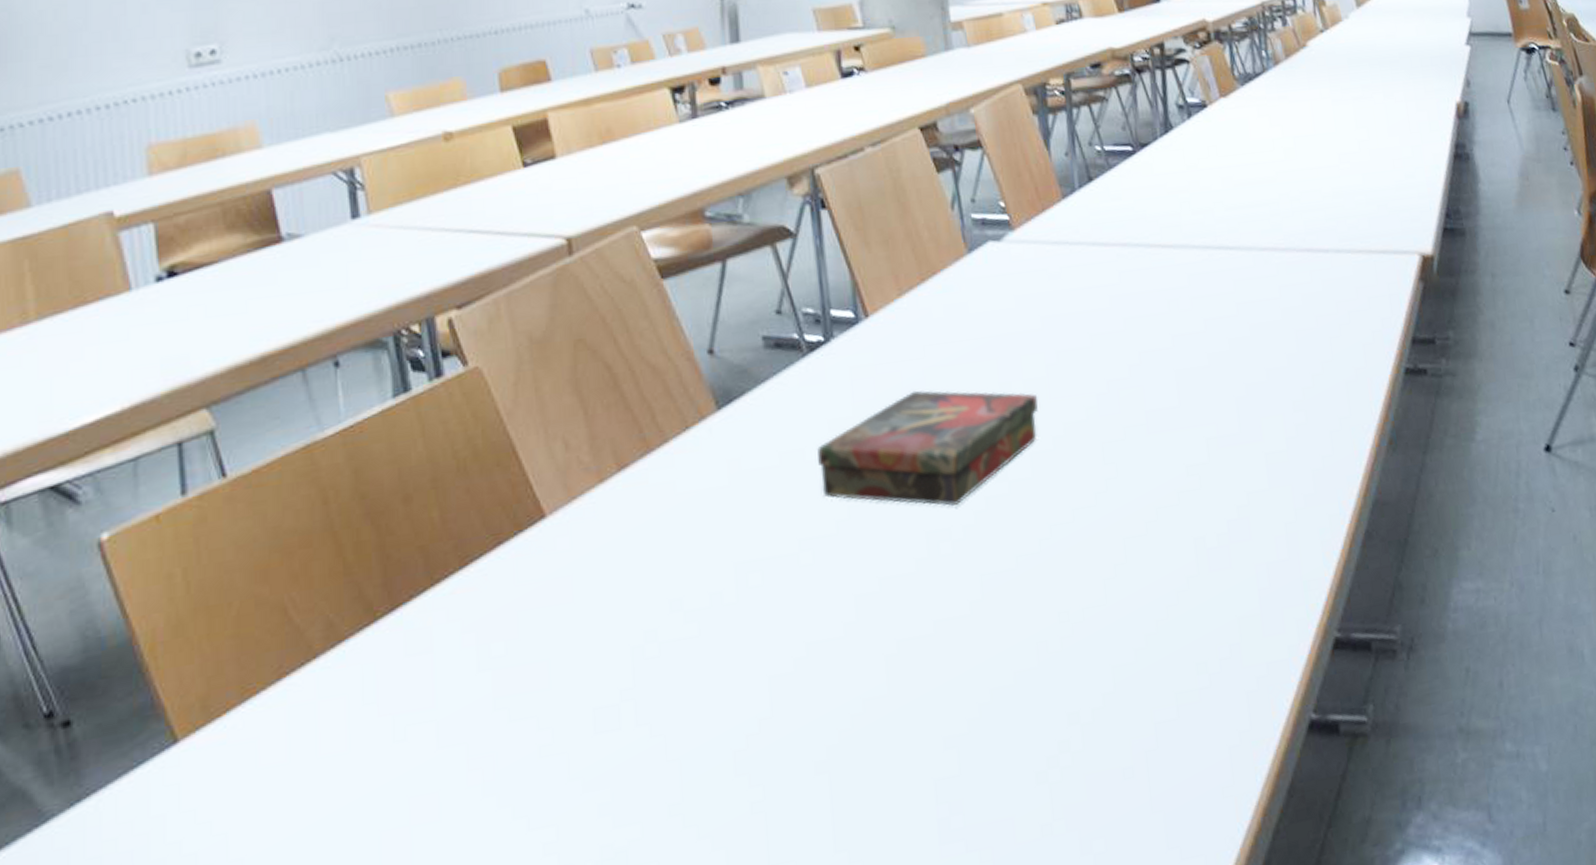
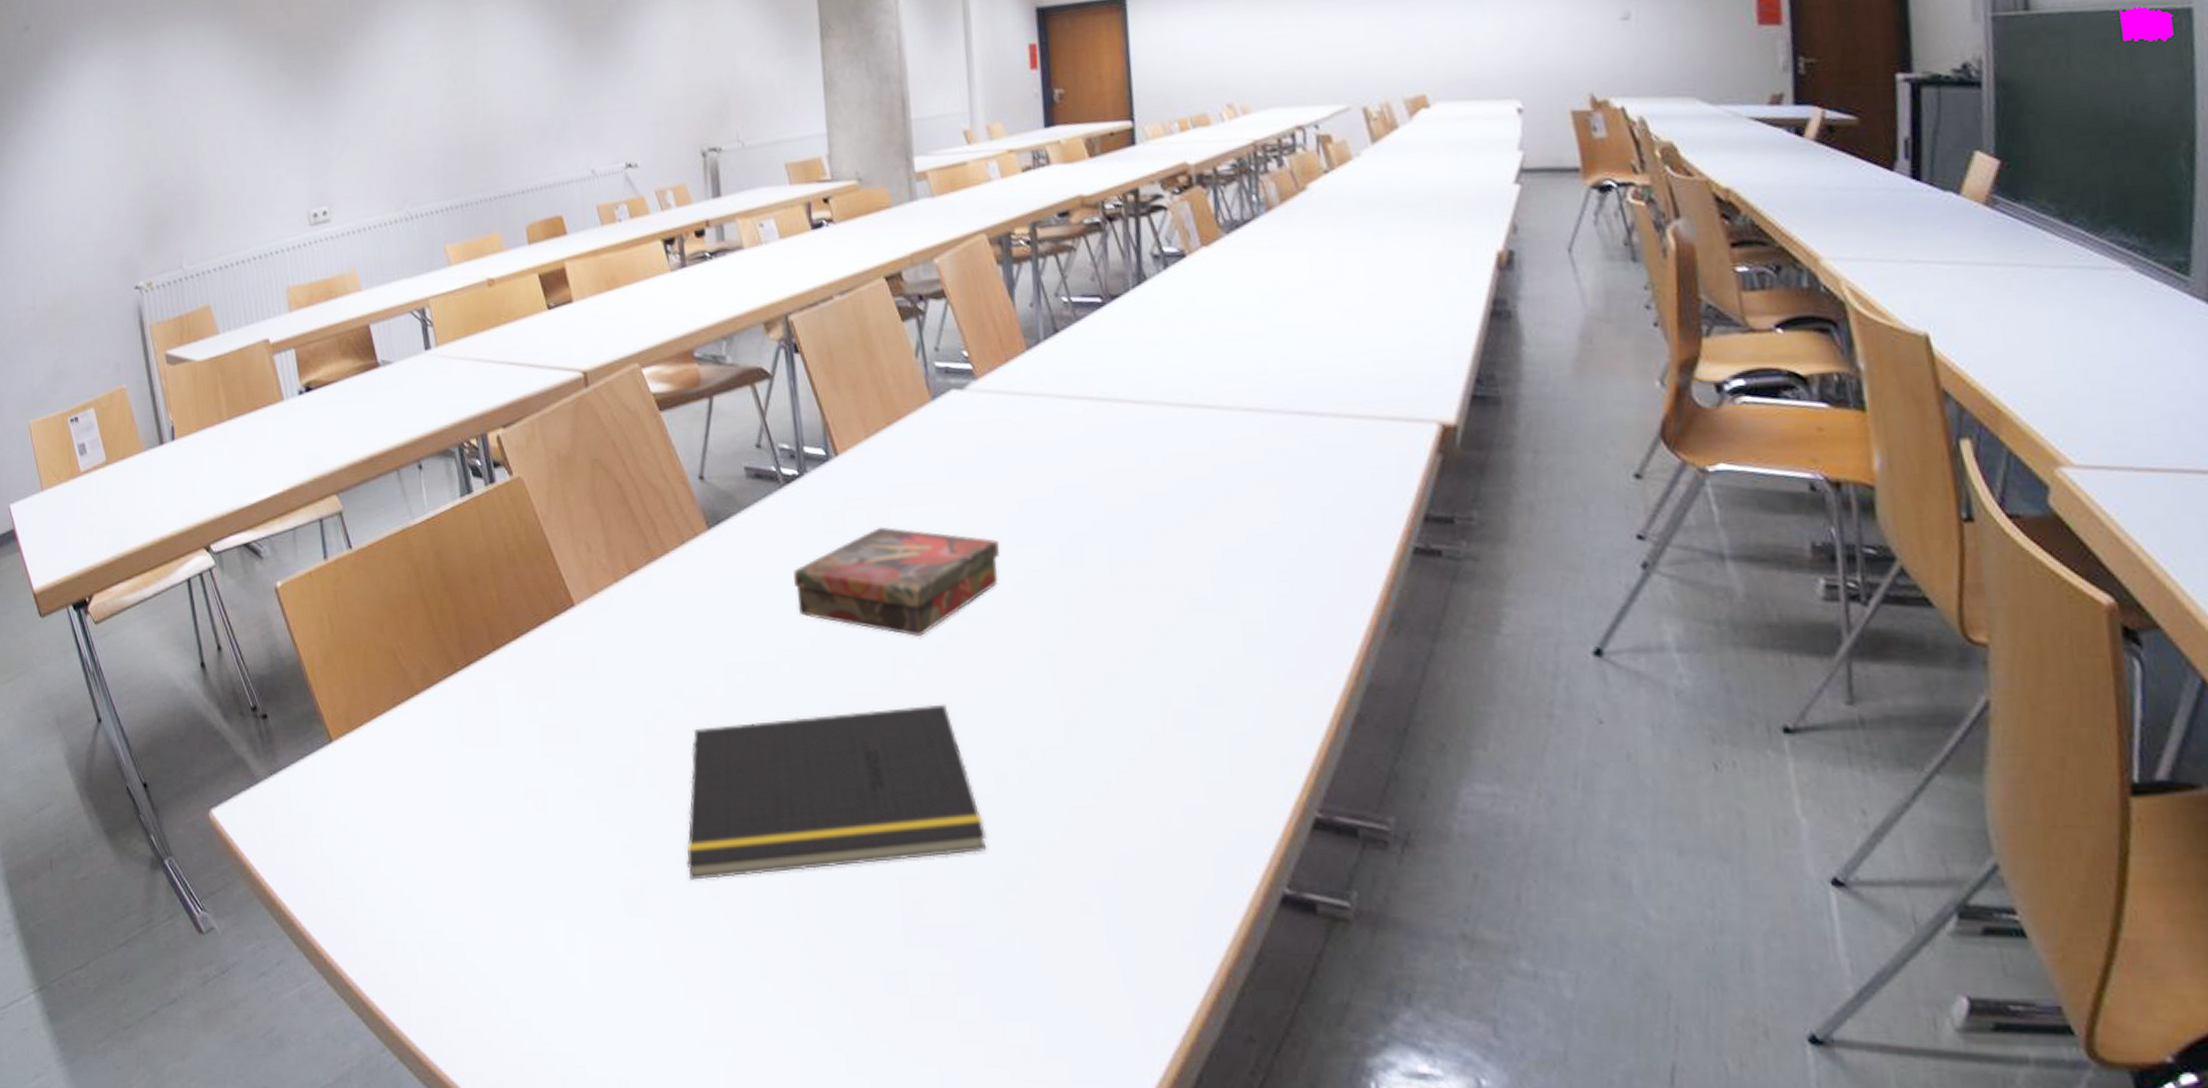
notepad: none [683,575,1028,832] -> present [687,704,987,880]

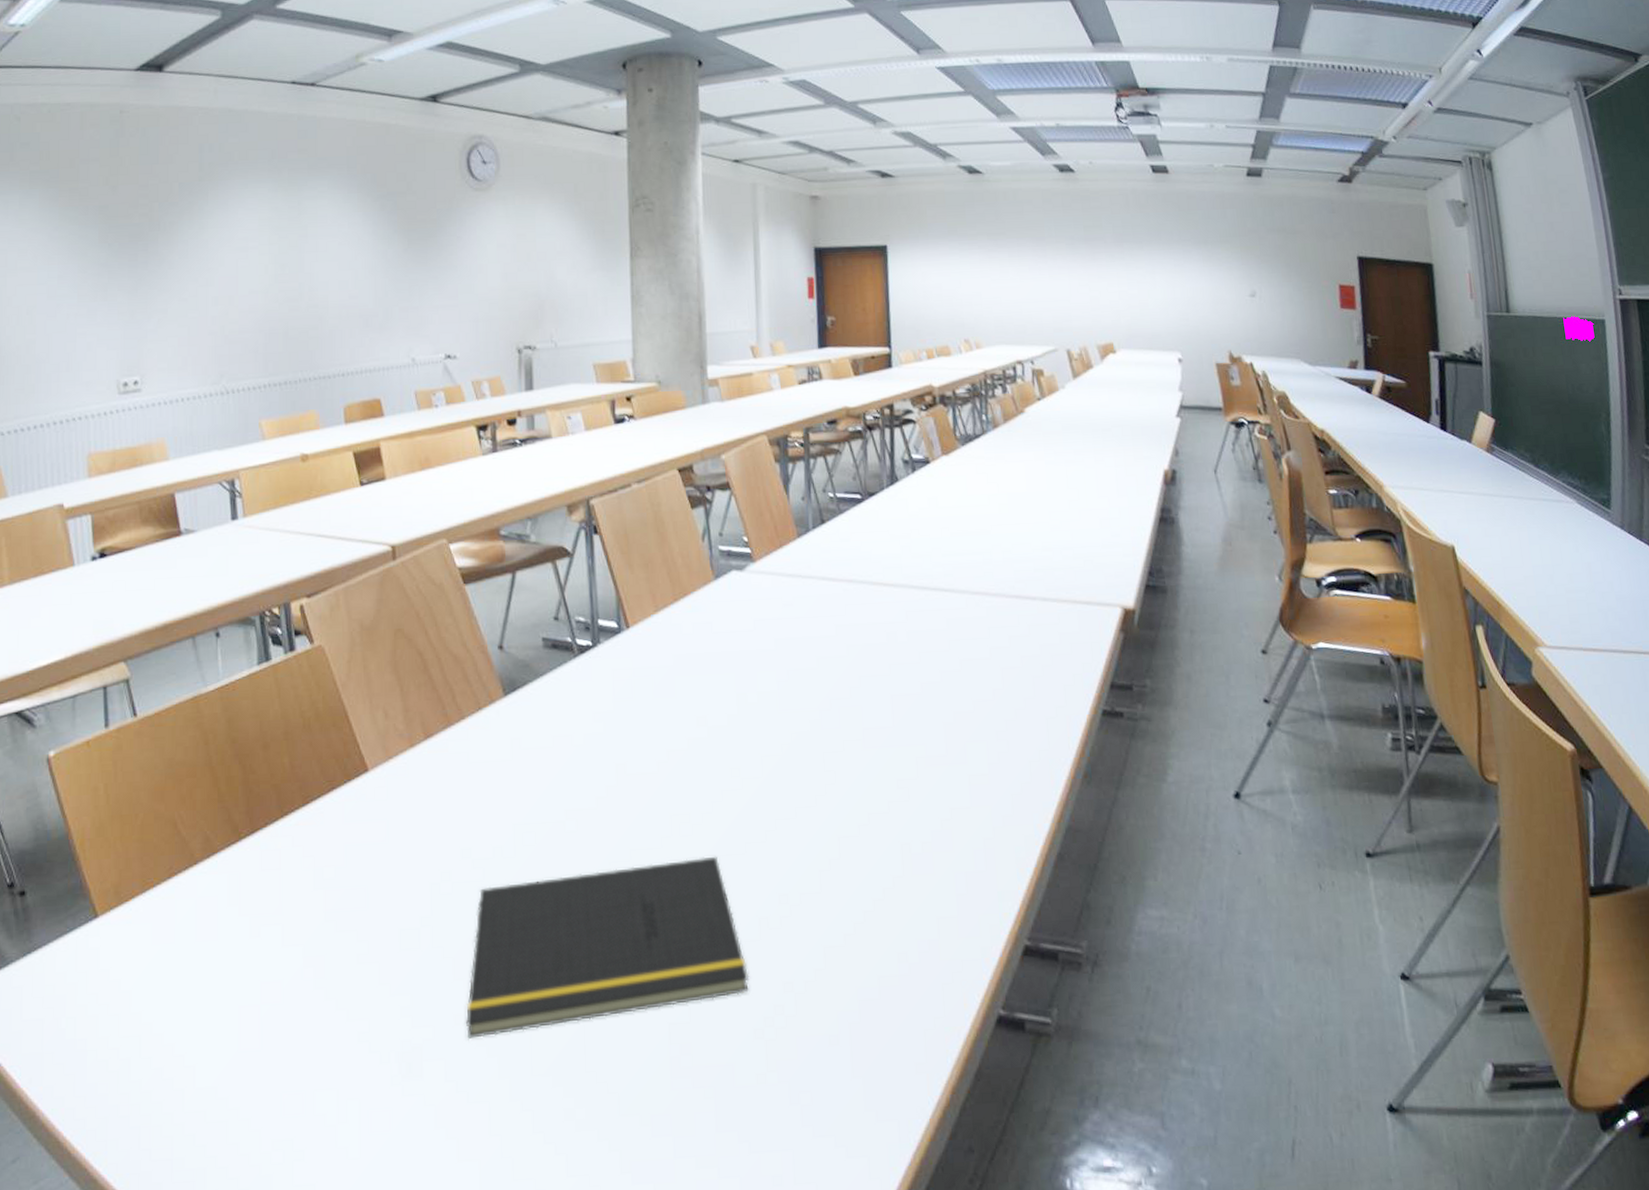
book: present [793,527,1000,636] -> none [583,693,770,794]

